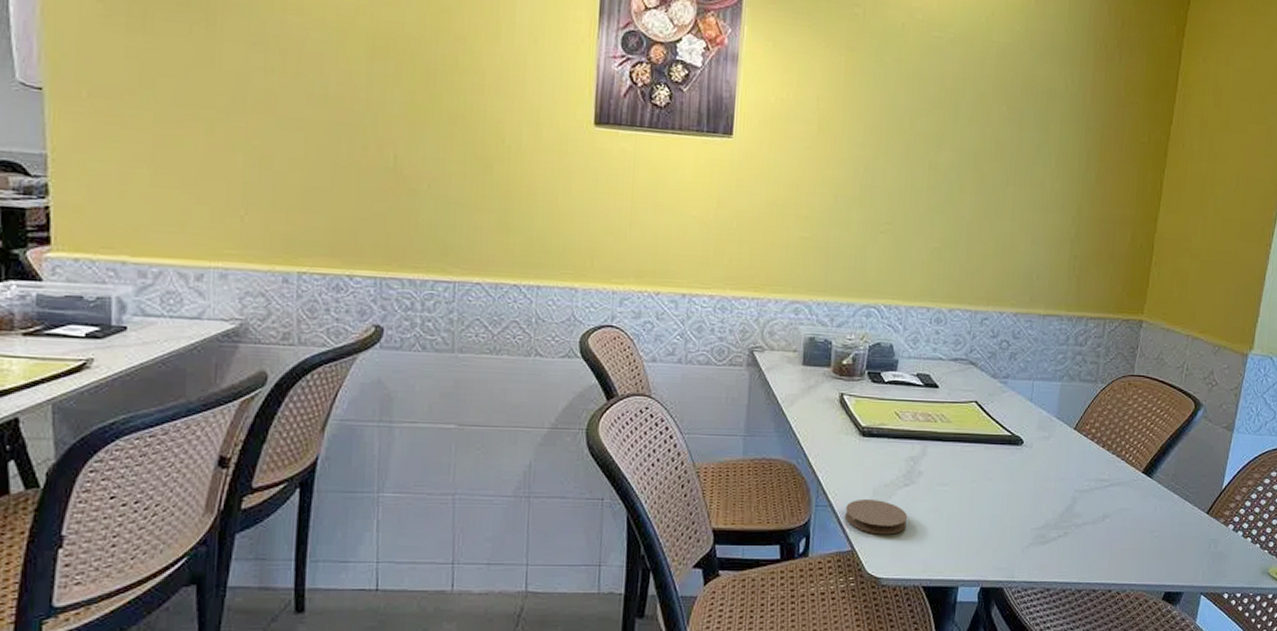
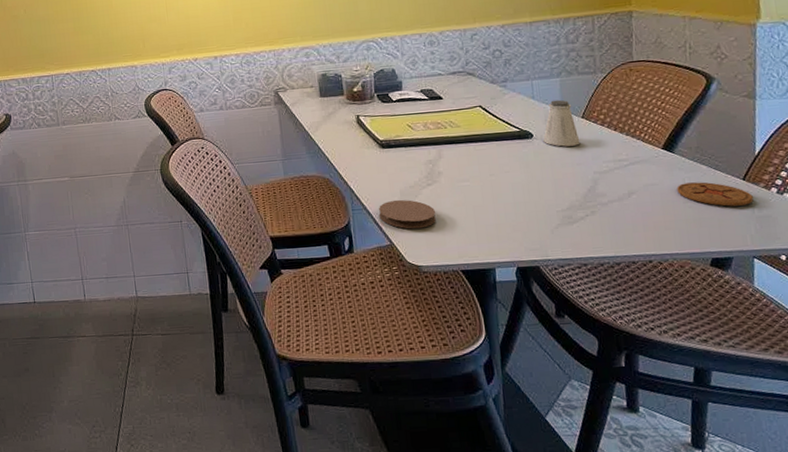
saltshaker: none [1033,406,1068,459] -> present [543,99,581,147]
coaster: none [1147,511,1212,540] -> present [677,182,753,207]

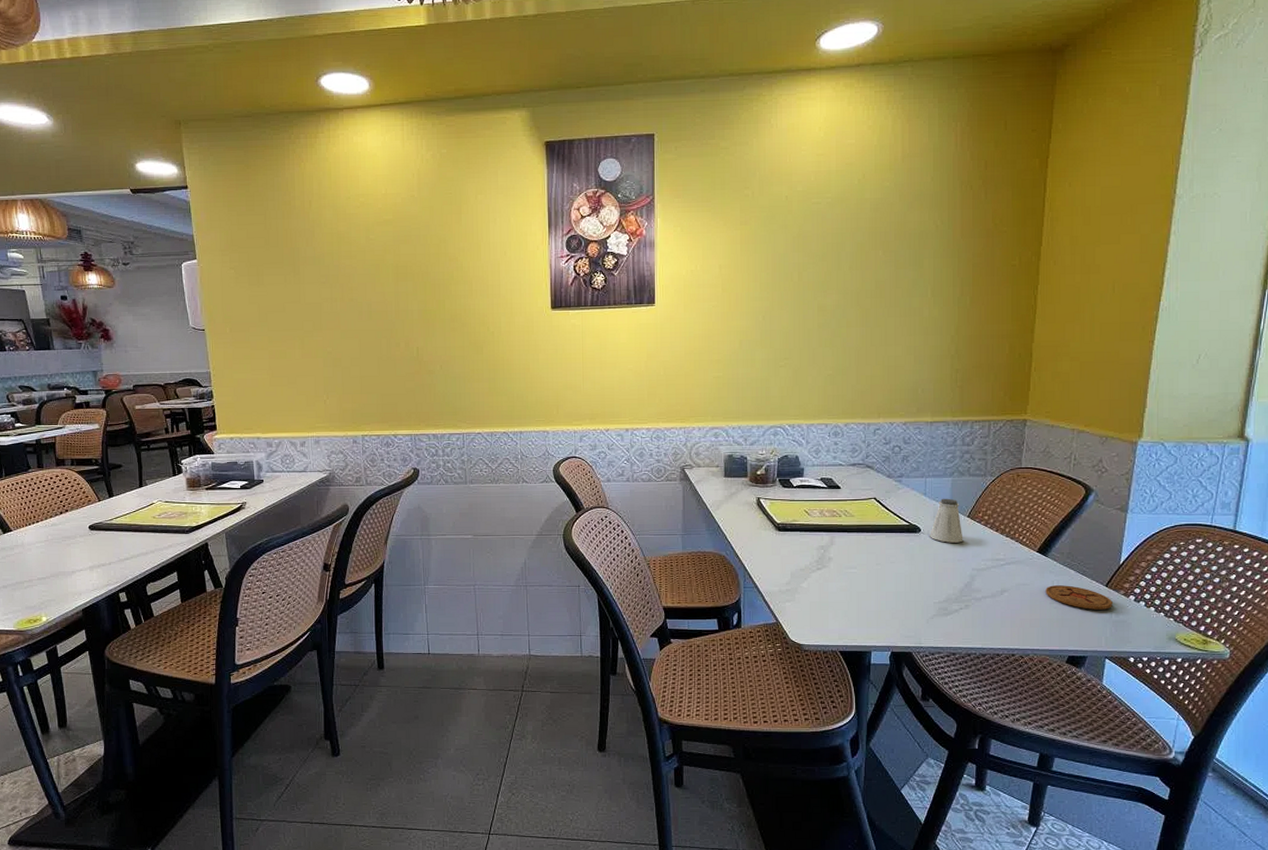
coaster: present [378,199,436,229] -> none [768,581,823,609]

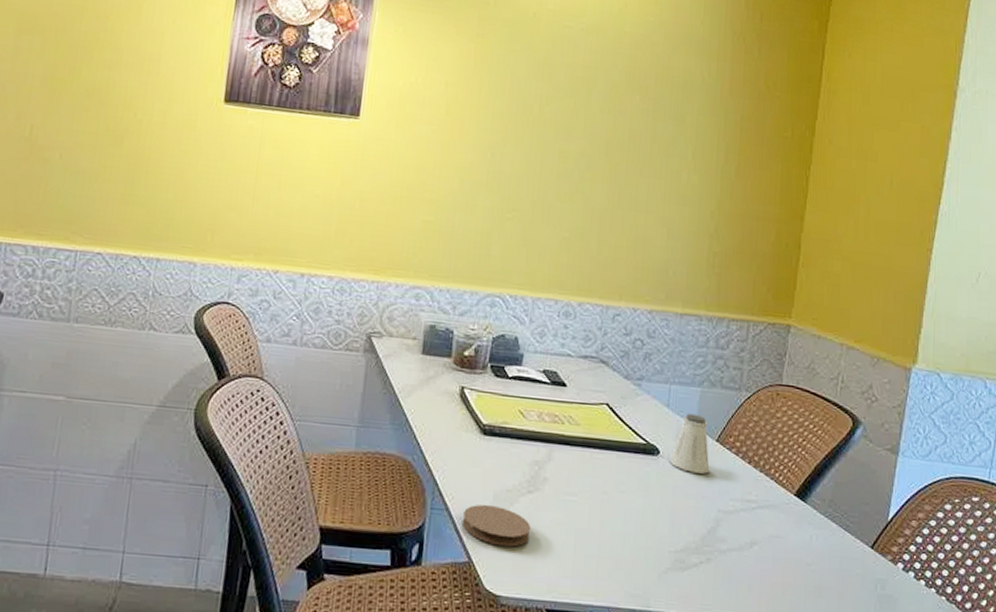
coaster: none [768,581,823,609] -> present [461,504,532,547]
coaster: present [1046,585,1112,610] -> none [802,541,878,579]

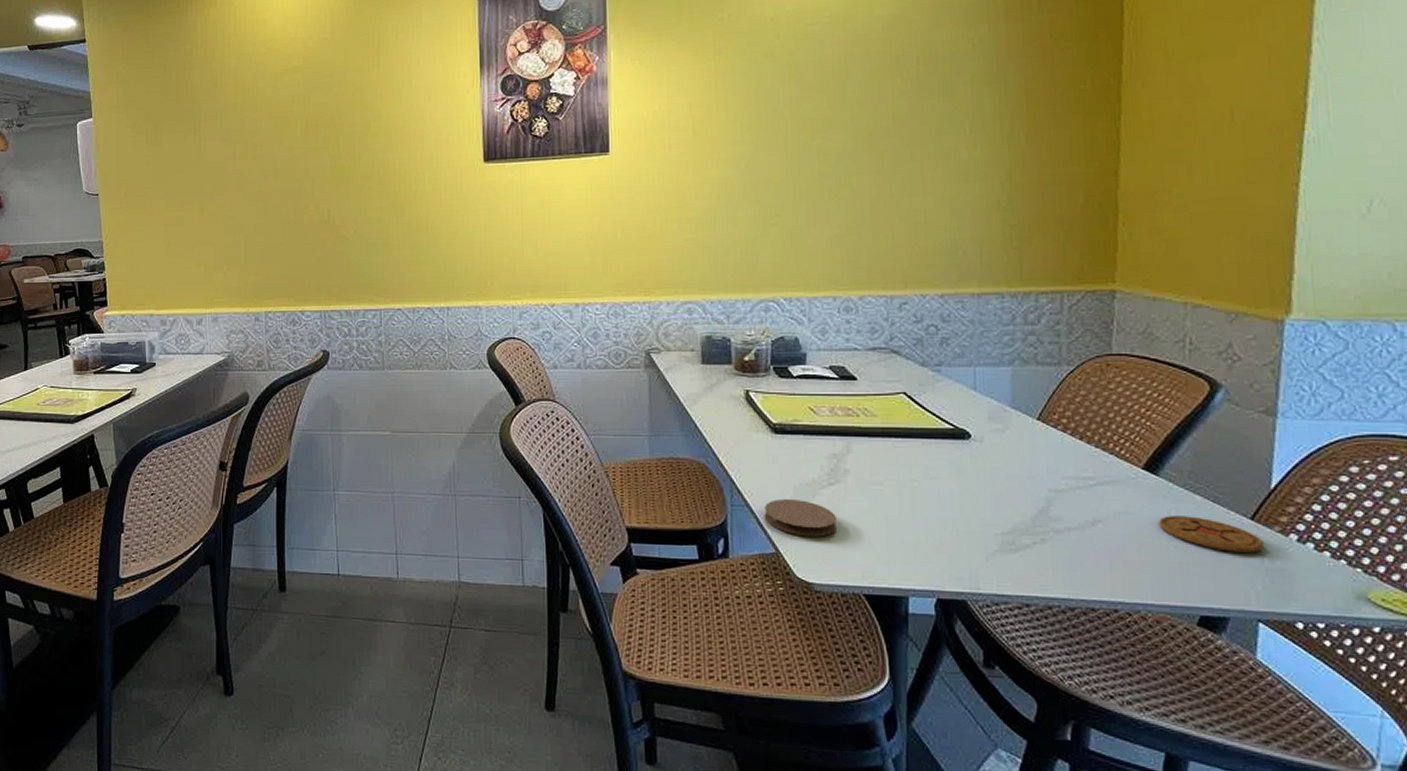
saltshaker: present [670,413,710,474] -> none [984,394,1033,454]
coaster: none [802,541,878,579] -> present [1159,516,1264,552]

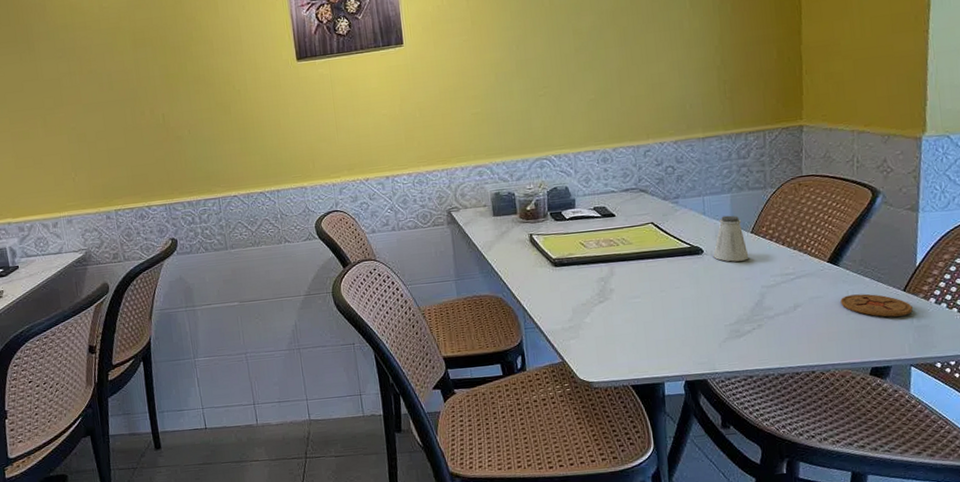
coaster: present [764,498,838,537] -> none [551,317,608,346]
saltshaker: none [984,394,1033,454] -> present [713,215,749,262]

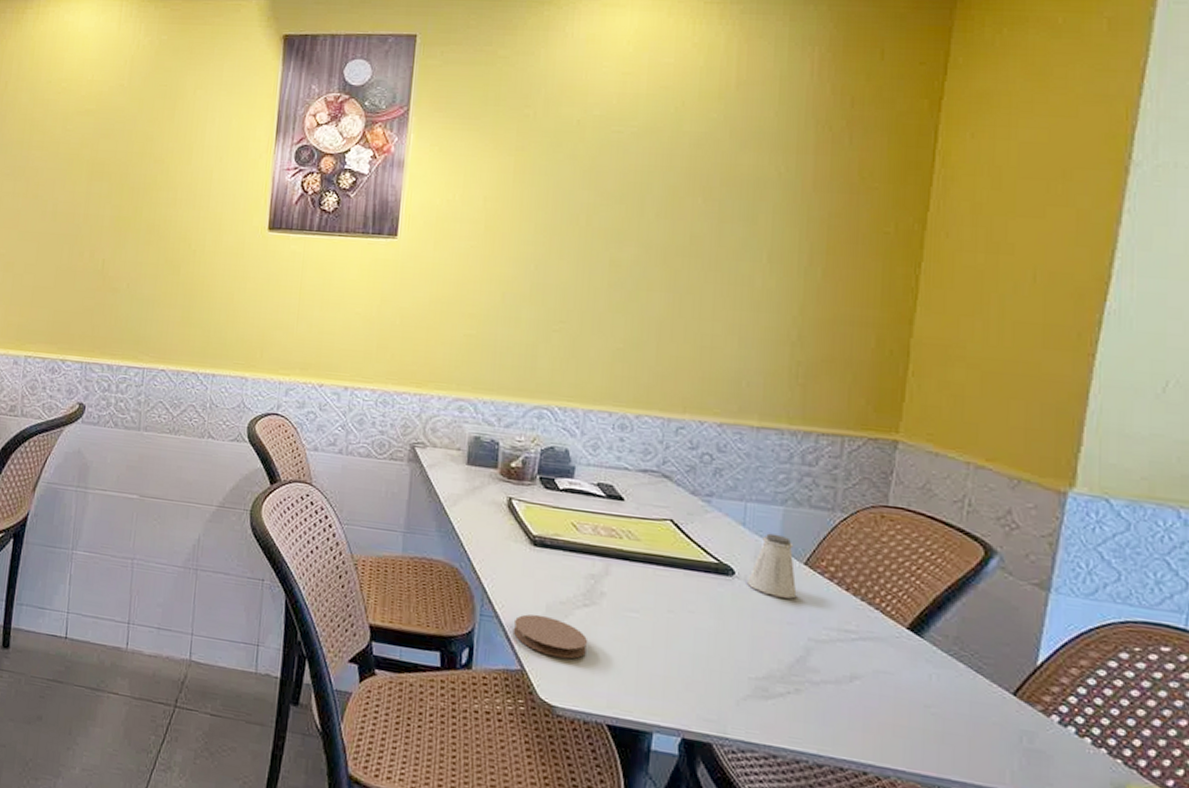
coaster: none [551,317,608,346] -> present [513,614,588,659]
coaster: present [840,293,913,317] -> none [918,680,1024,730]

